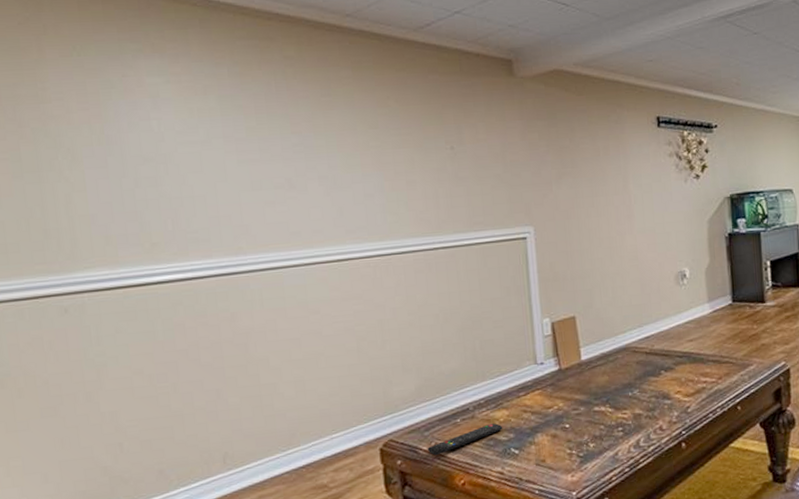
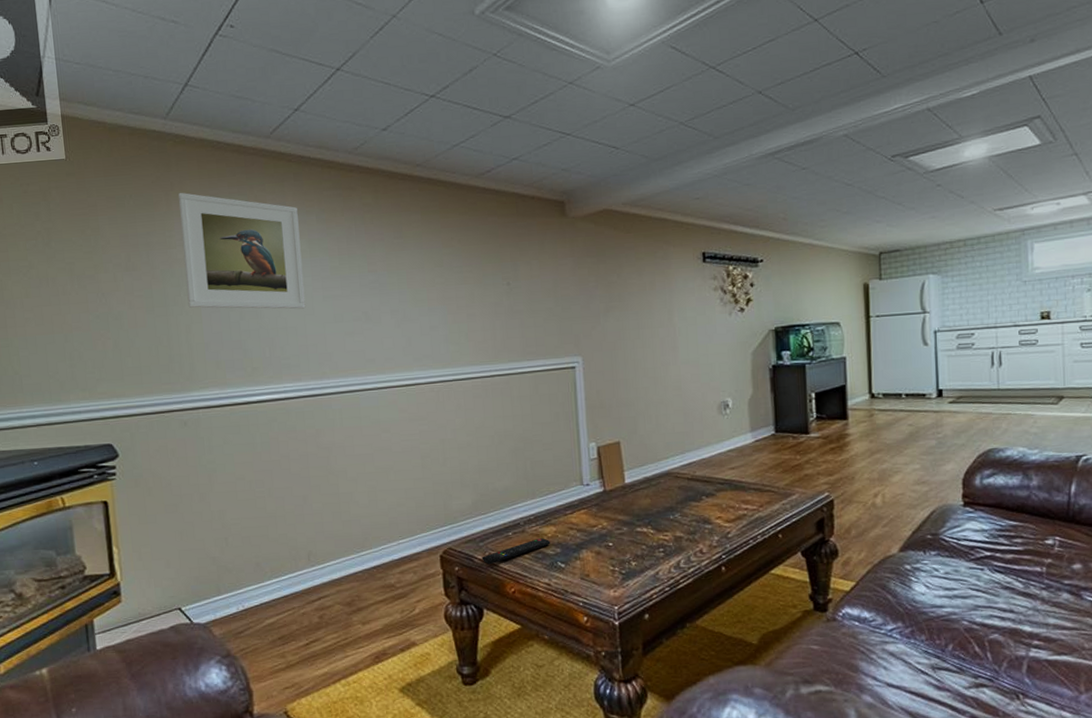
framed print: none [52,36,217,175] -> present [177,192,306,309]

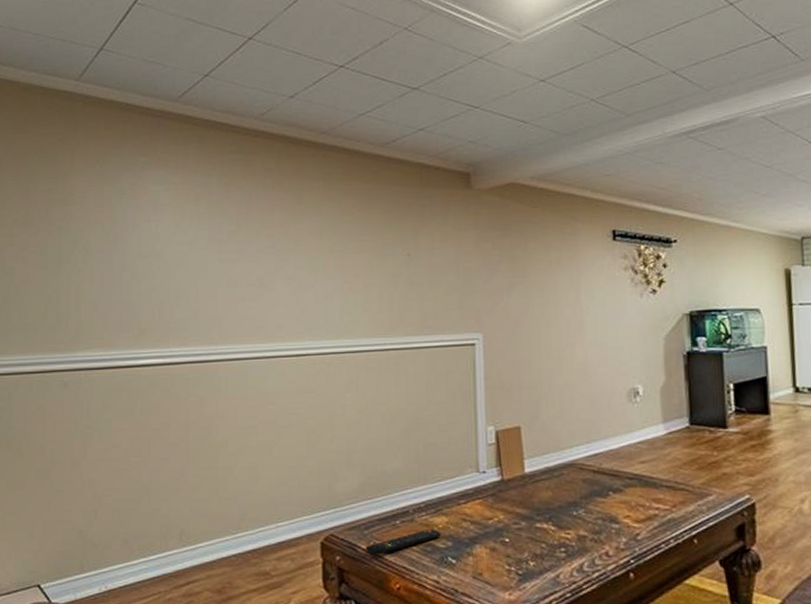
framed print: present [177,192,306,309] -> none [81,151,199,272]

